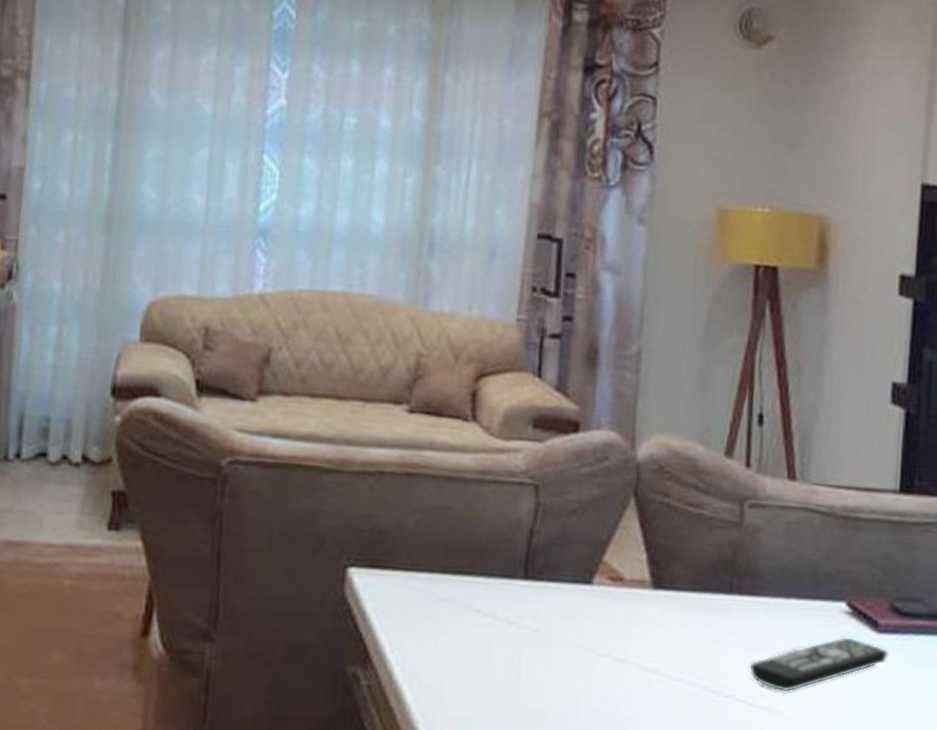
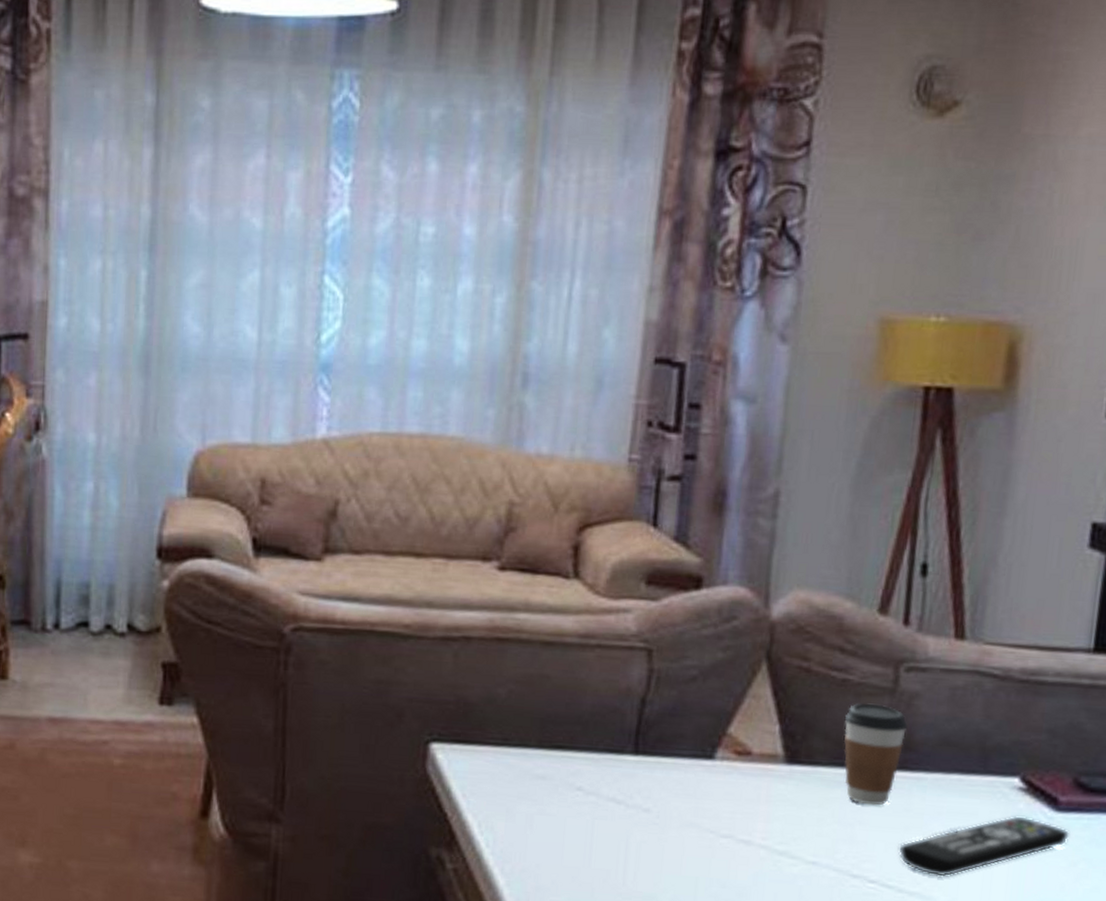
coffee cup: none [700,534,753,627] -> present [844,702,908,806]

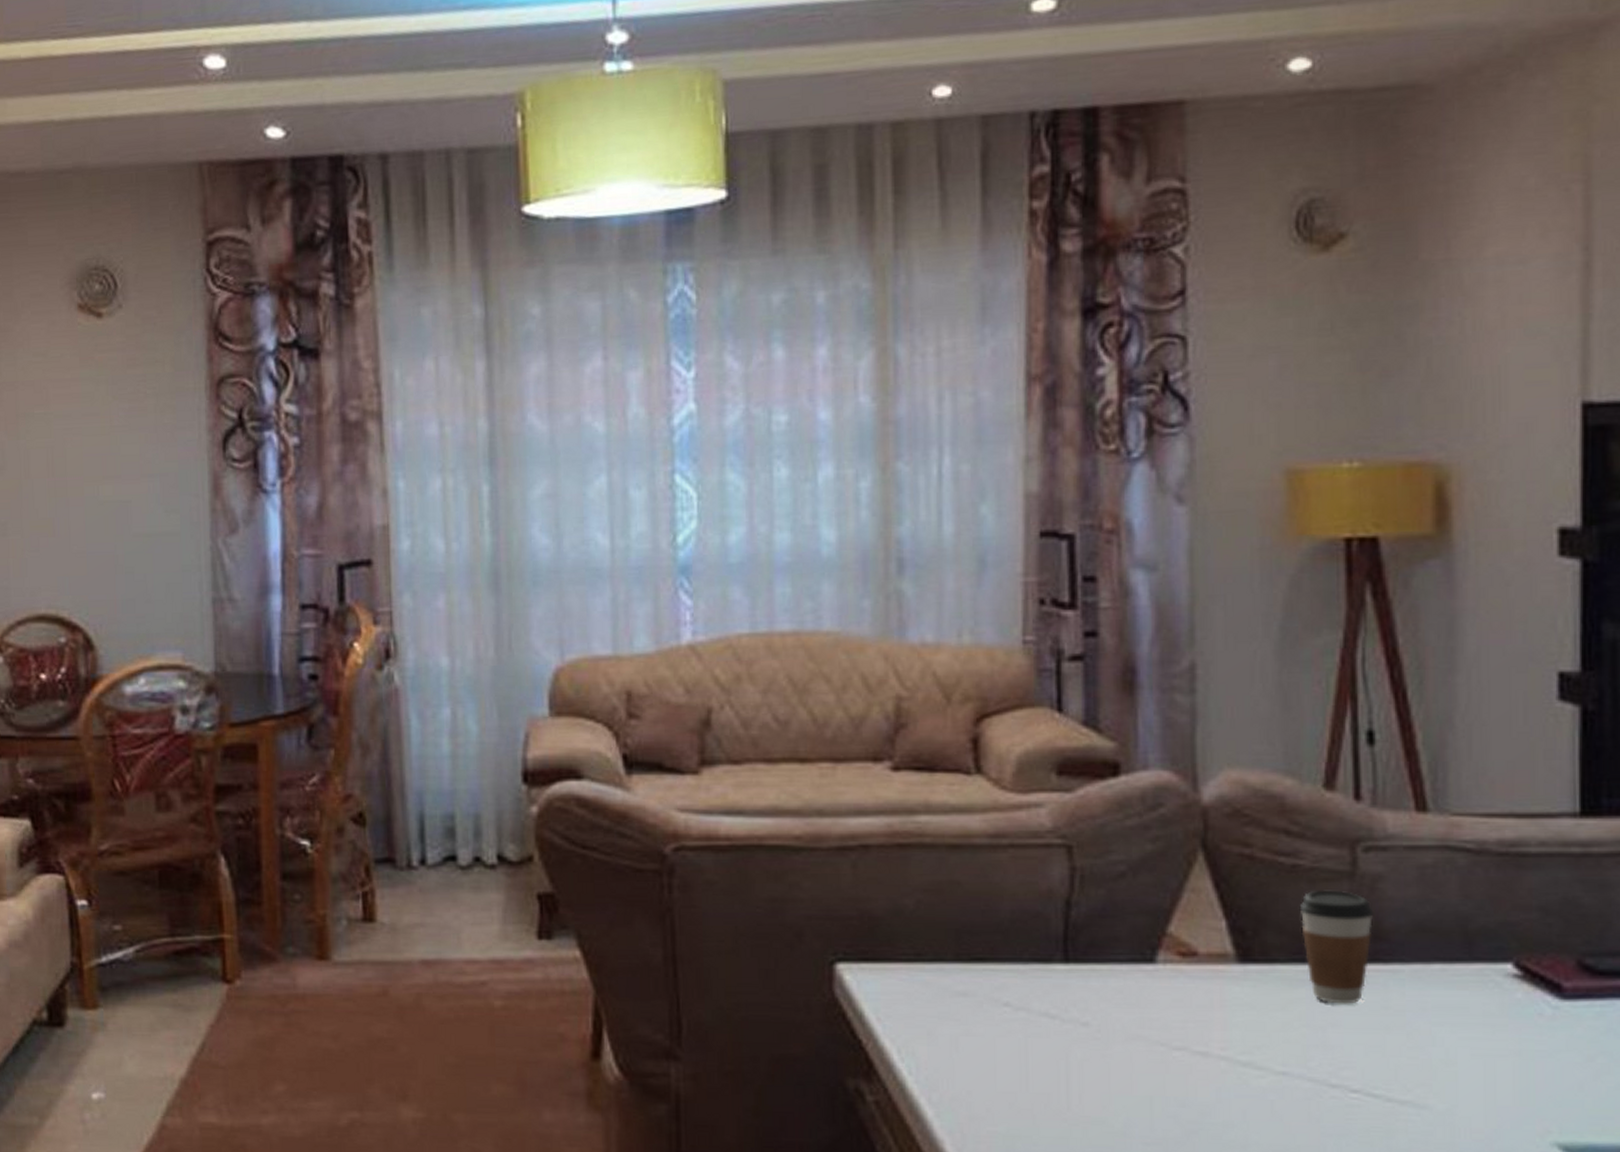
remote control: present [898,815,1070,877] -> none [1381,1006,1582,1081]

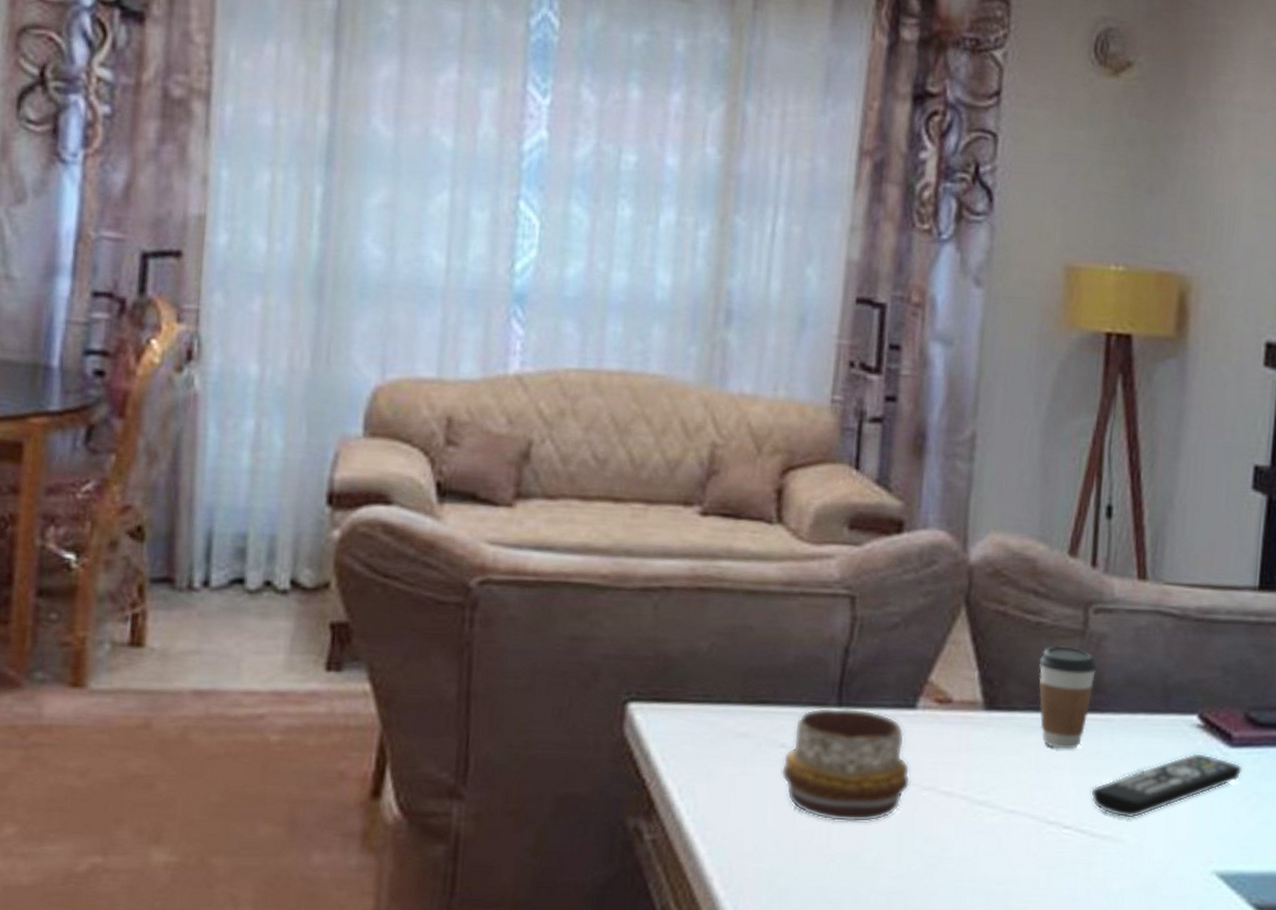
decorative bowl: none [1007,963,1157,1085] -> present [780,707,911,823]
remote control: none [1381,1006,1582,1081] -> present [1091,752,1243,818]

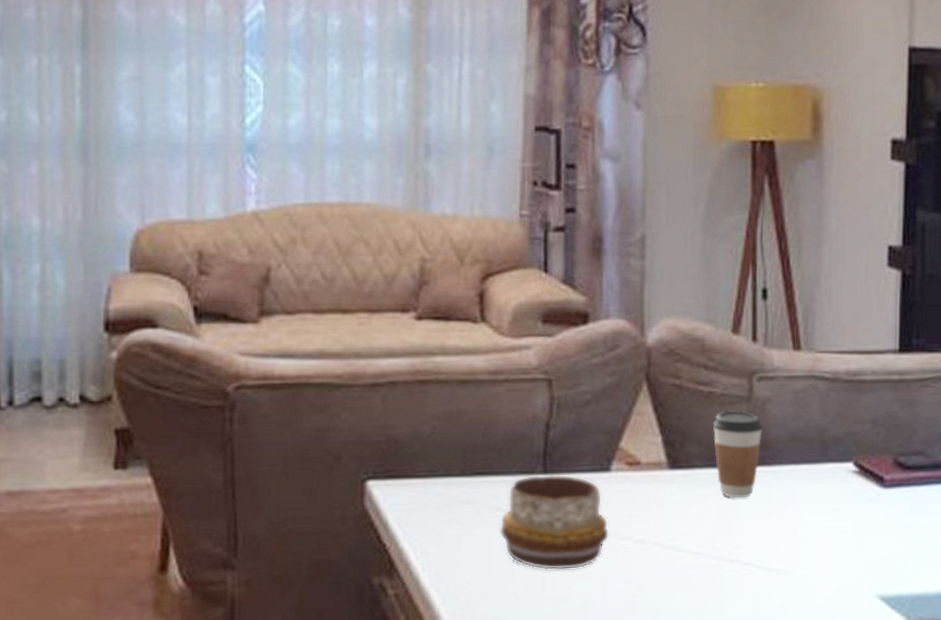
remote control: present [1091,752,1243,818] -> none [765,494,895,554]

